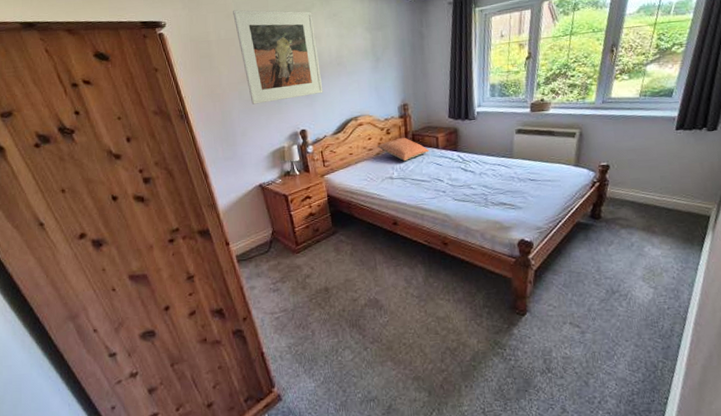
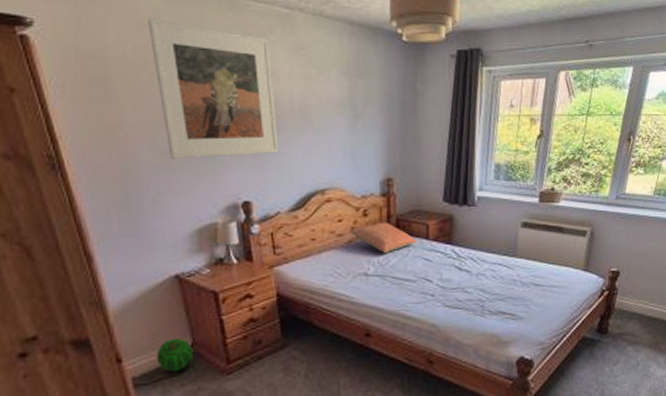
ball: none [250,228,274,252] -> present [156,337,193,373]

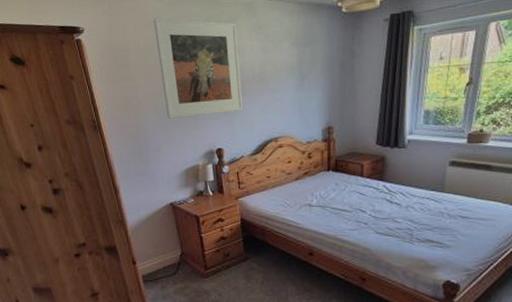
ball: present [156,337,193,373] -> none [158,248,182,274]
pillow: present [350,221,417,254] -> none [297,162,353,189]

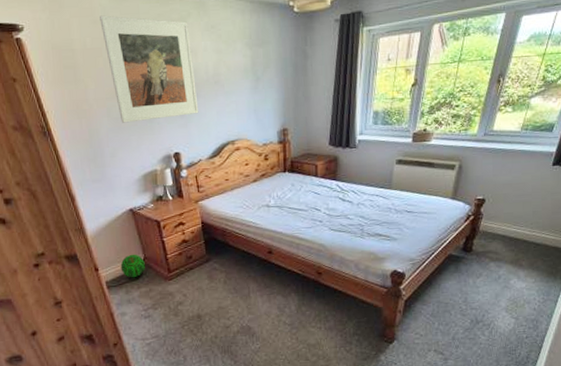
ball: none [158,248,182,274] -> present [120,254,145,278]

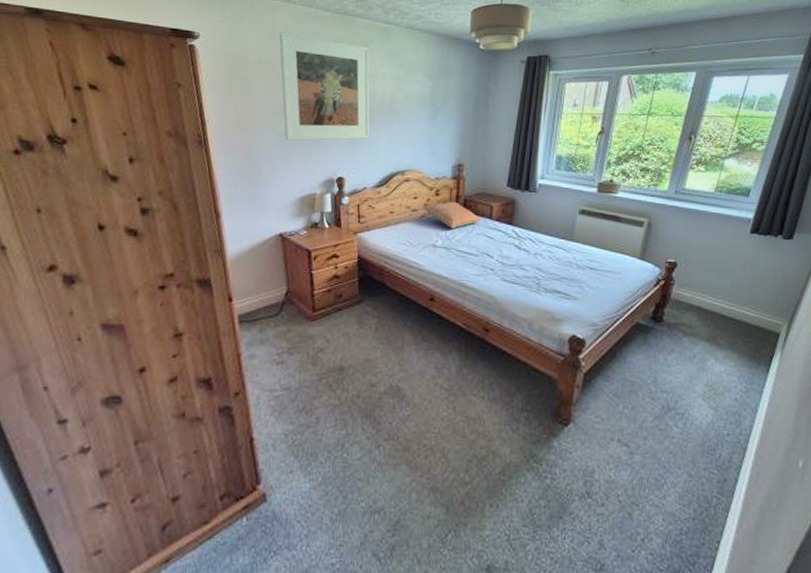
ball: present [120,254,145,278] -> none [258,285,287,314]
pillow: none [254,164,308,190] -> present [423,201,481,229]

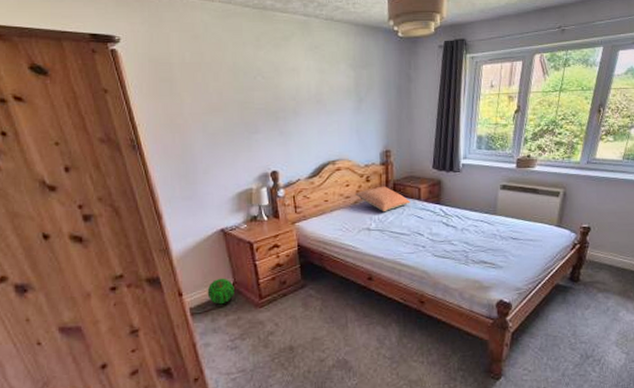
ball: none [258,285,287,314] -> present [207,278,234,305]
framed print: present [279,32,370,141] -> none [201,31,299,139]

